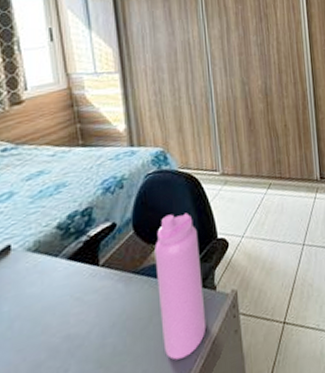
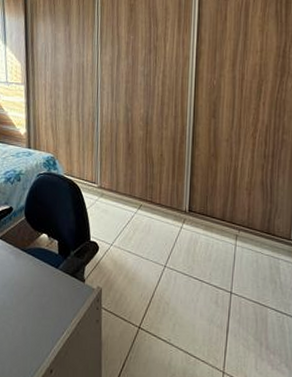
water bottle: present [154,213,207,360] -> none [39,211,75,328]

